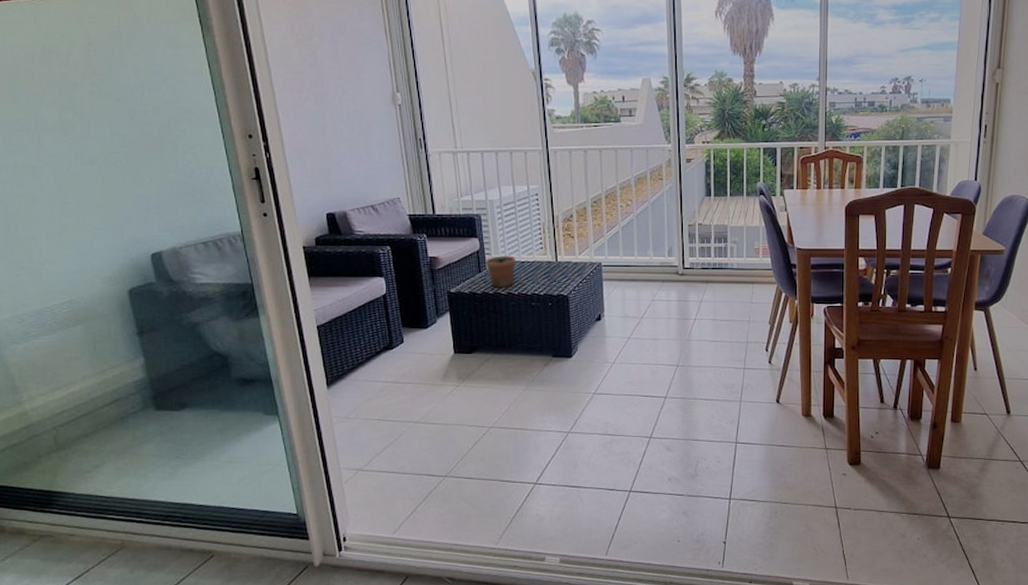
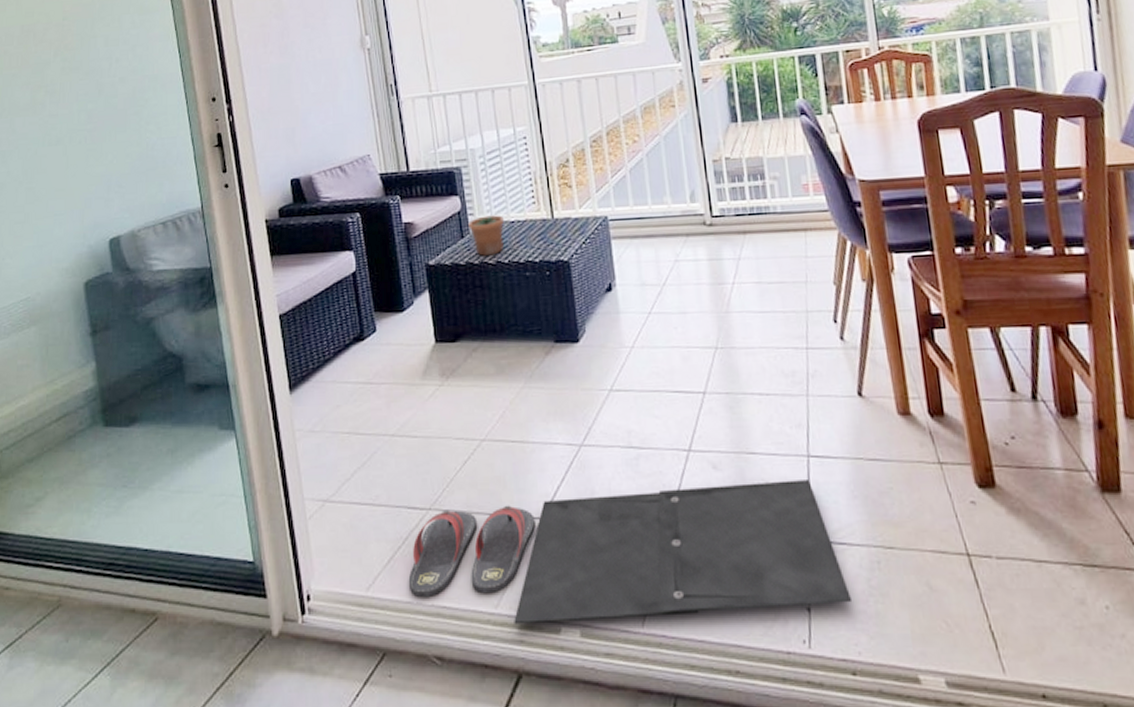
sandal: none [427,474,530,539] -> present [408,505,535,598]
door mat: none [510,459,754,555] -> present [514,480,851,625]

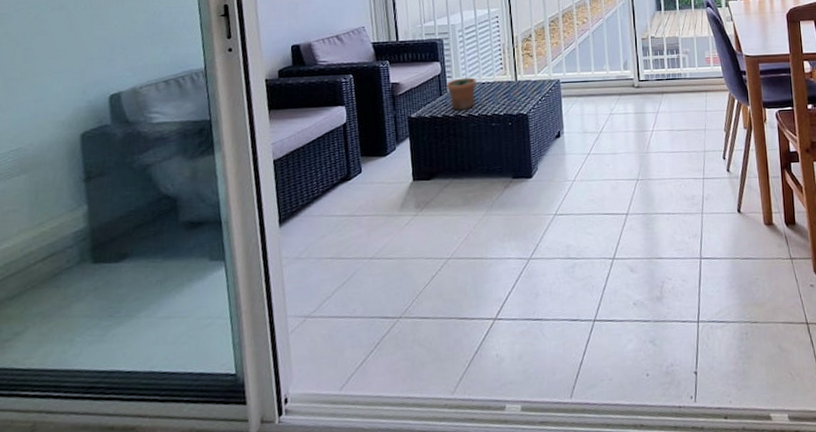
sandal: present [408,505,535,598] -> none [378,309,489,392]
door mat: present [514,480,851,625] -> none [467,276,726,406]

